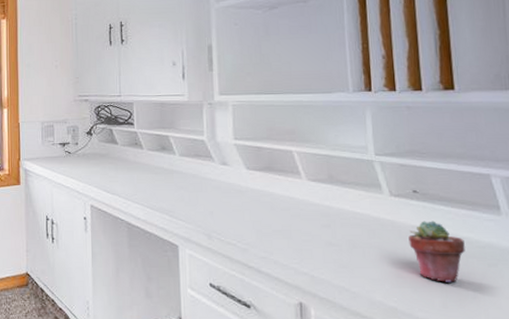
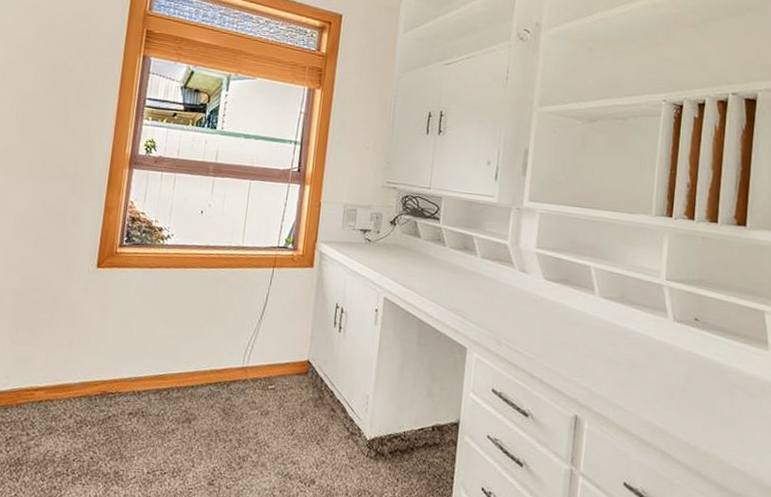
potted succulent: present [408,221,465,282] -> none [683,348,733,409]

